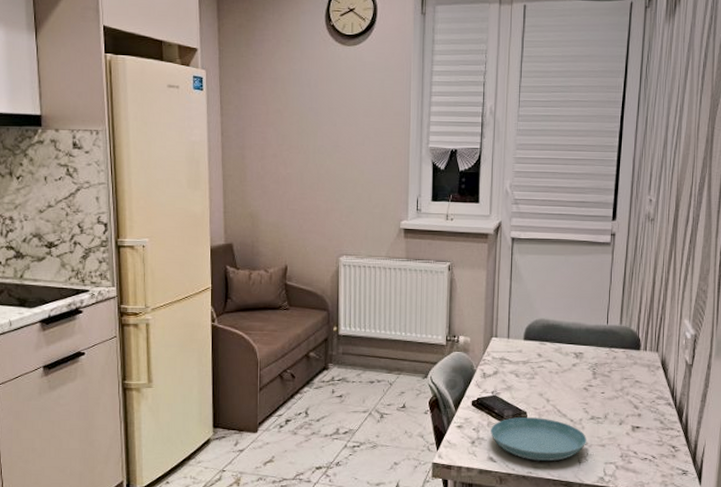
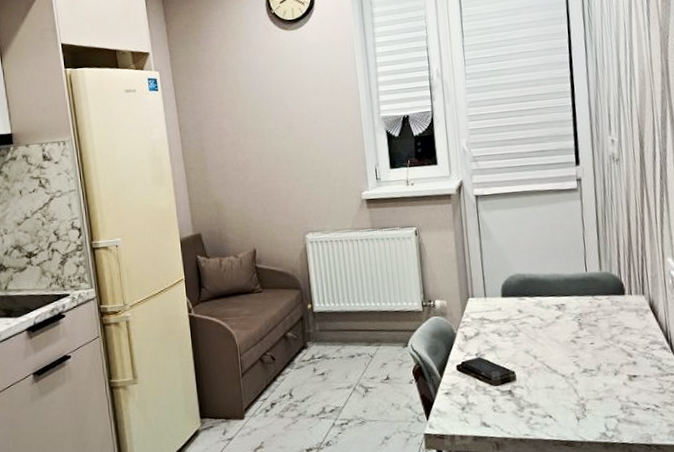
saucer: present [491,417,587,462] -> none [480,376,582,422]

